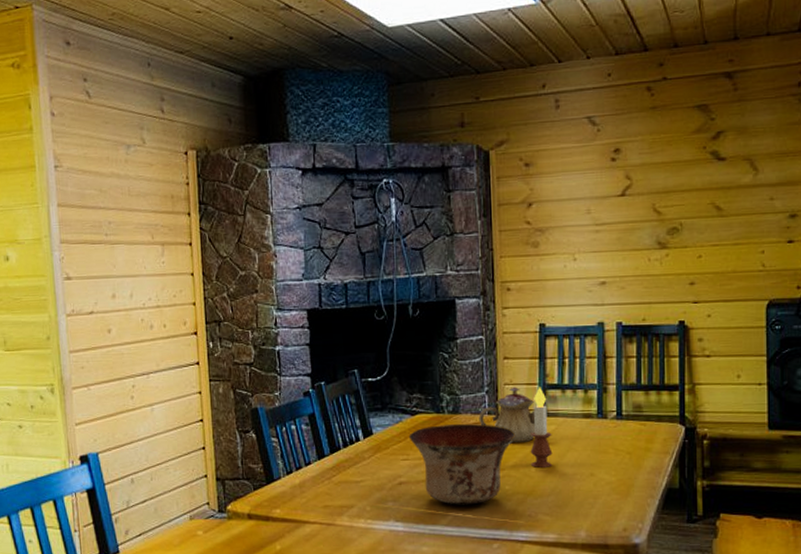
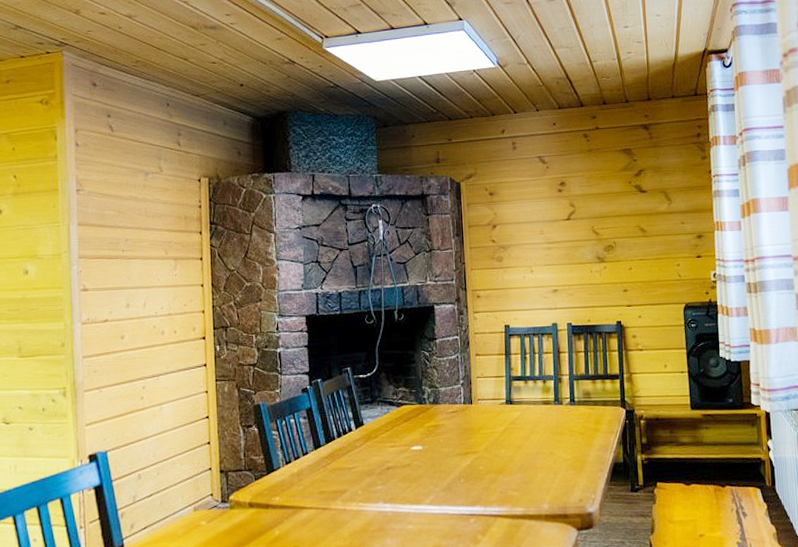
bowl: present [408,424,515,505] -> none [395,412,487,486]
teapot: present [478,386,536,442] -> none [455,379,504,428]
candle: present [530,387,553,468] -> none [500,379,519,449]

